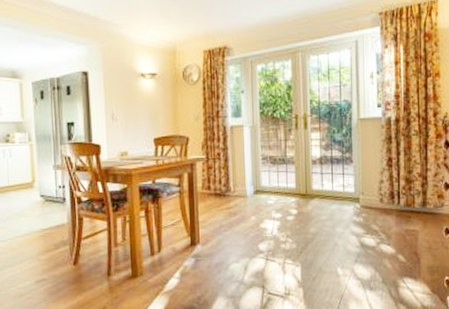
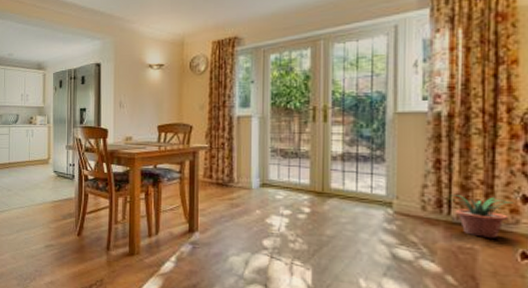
potted plant: none [399,186,440,220] -> present [449,193,514,238]

